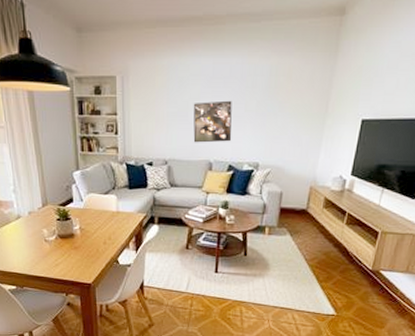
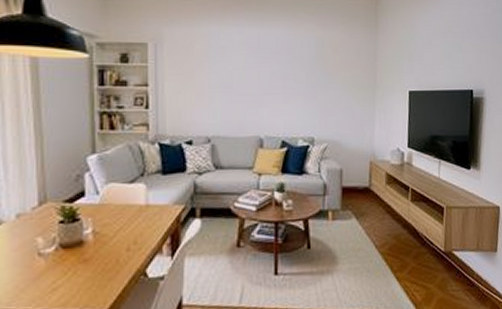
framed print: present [193,100,232,143] -> none [238,71,283,117]

